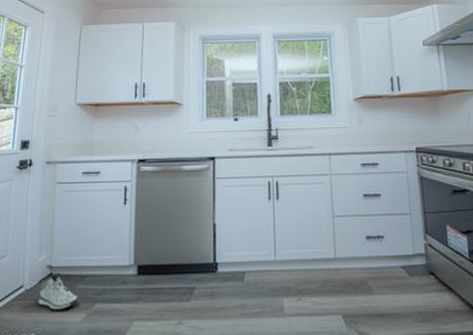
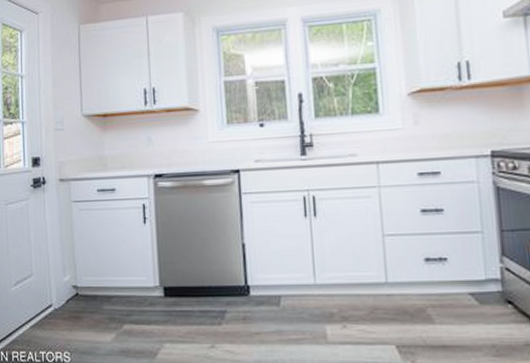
sneaker: present [38,272,78,310] -> none [67,292,107,329]

